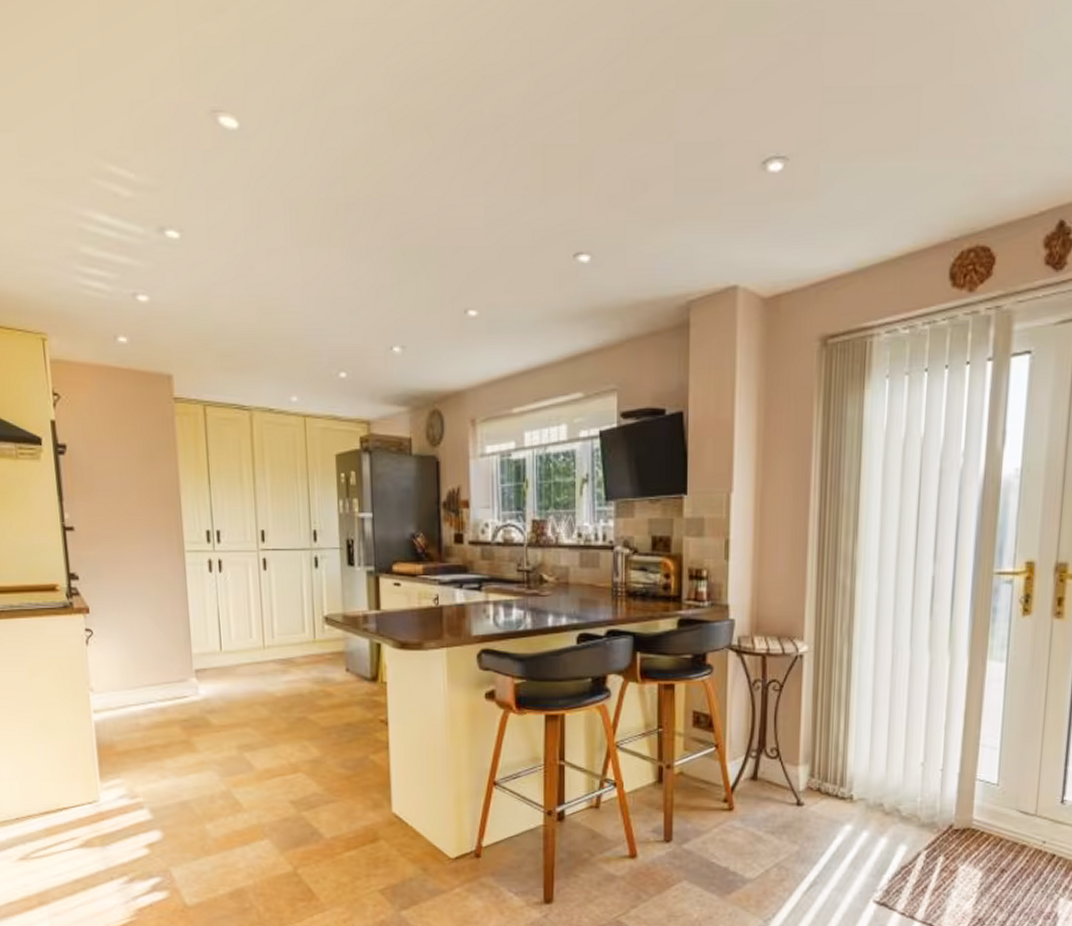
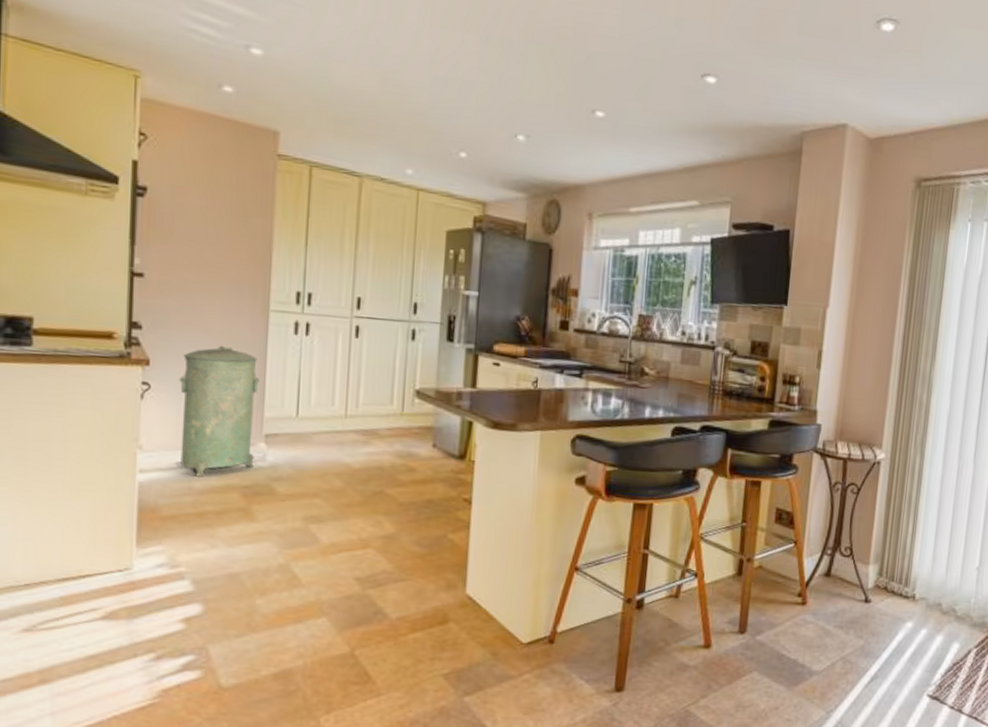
trash can: none [116,588,189,714] -> present [179,345,260,477]

